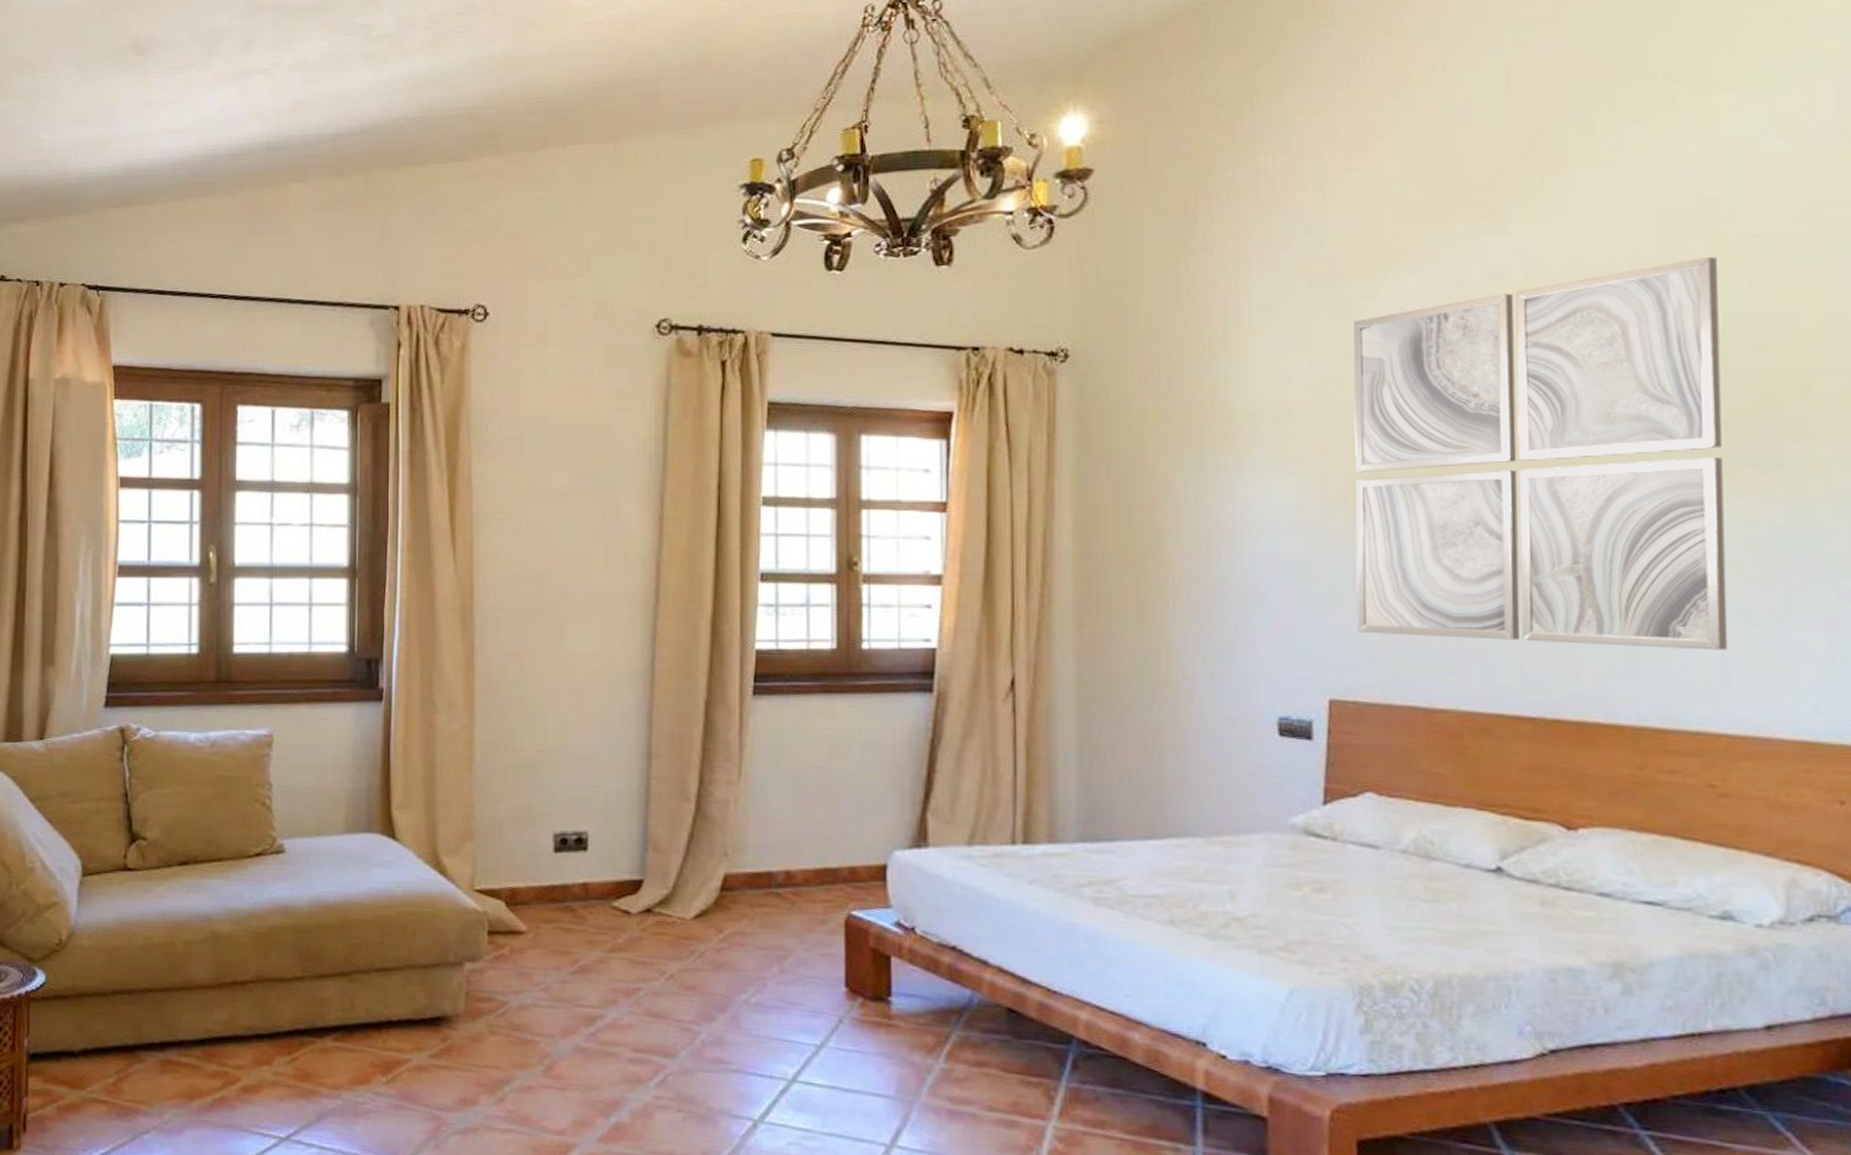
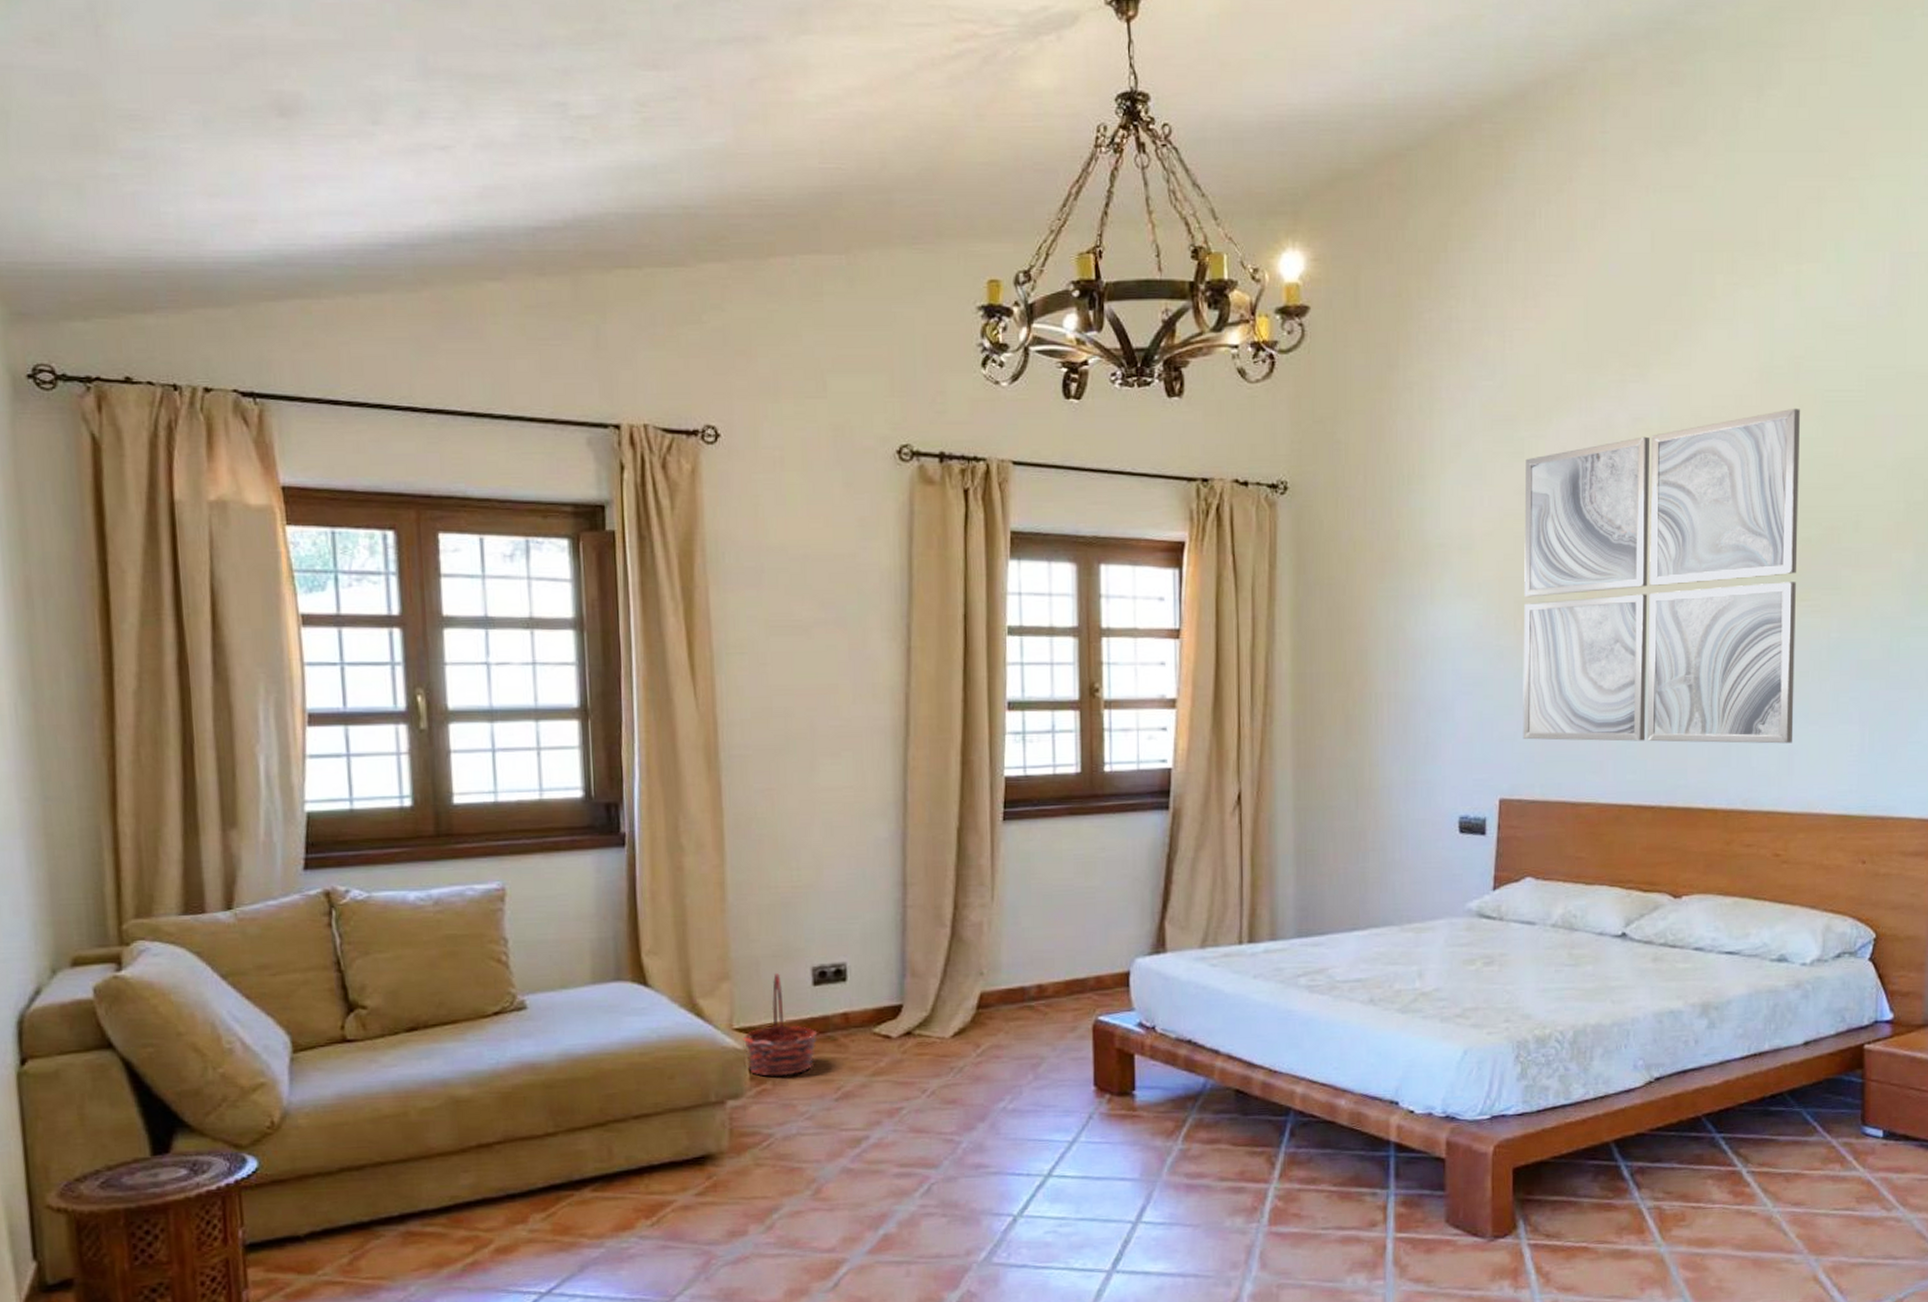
basket: none [483,837,557,943] -> present [743,973,818,1077]

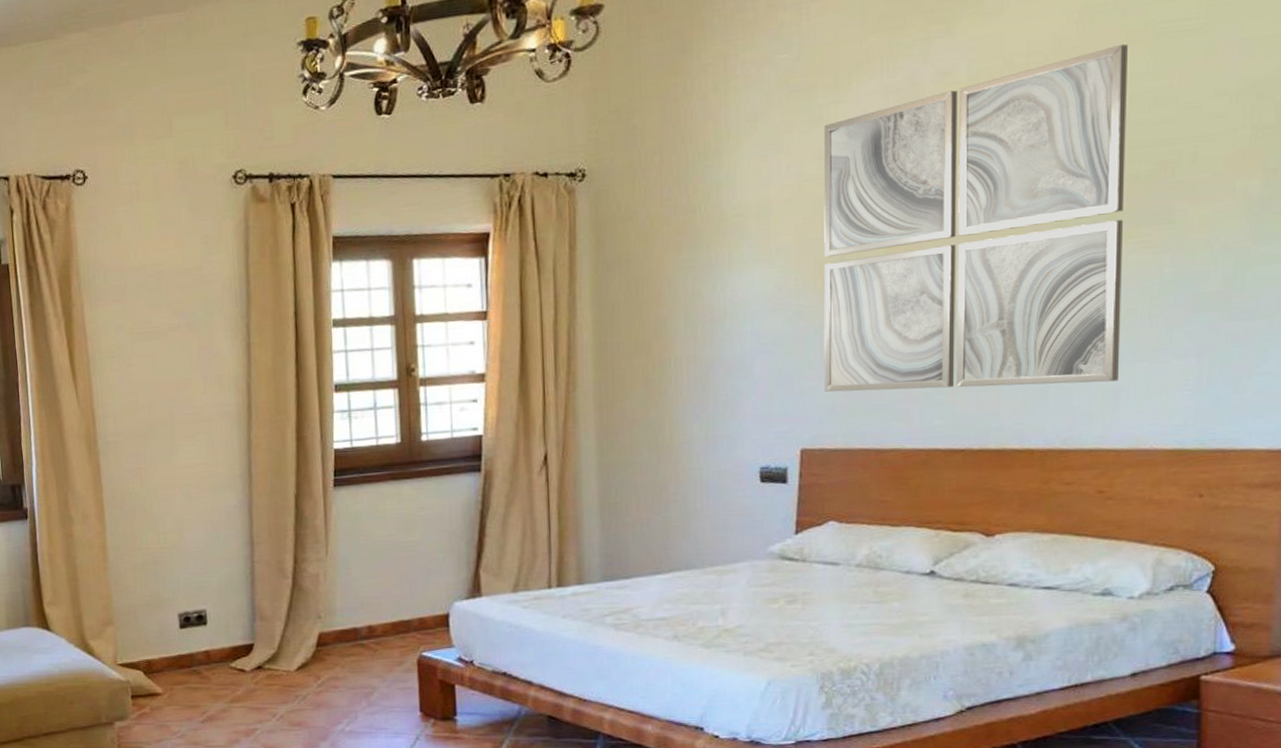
basket: present [743,973,818,1077] -> none [125,619,185,703]

